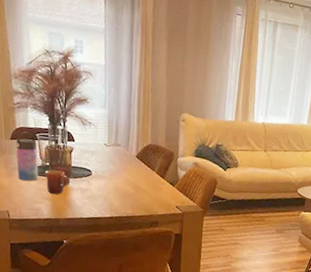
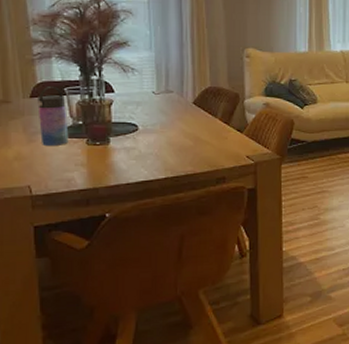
mug: present [44,169,68,194] -> none [77,129,107,158]

